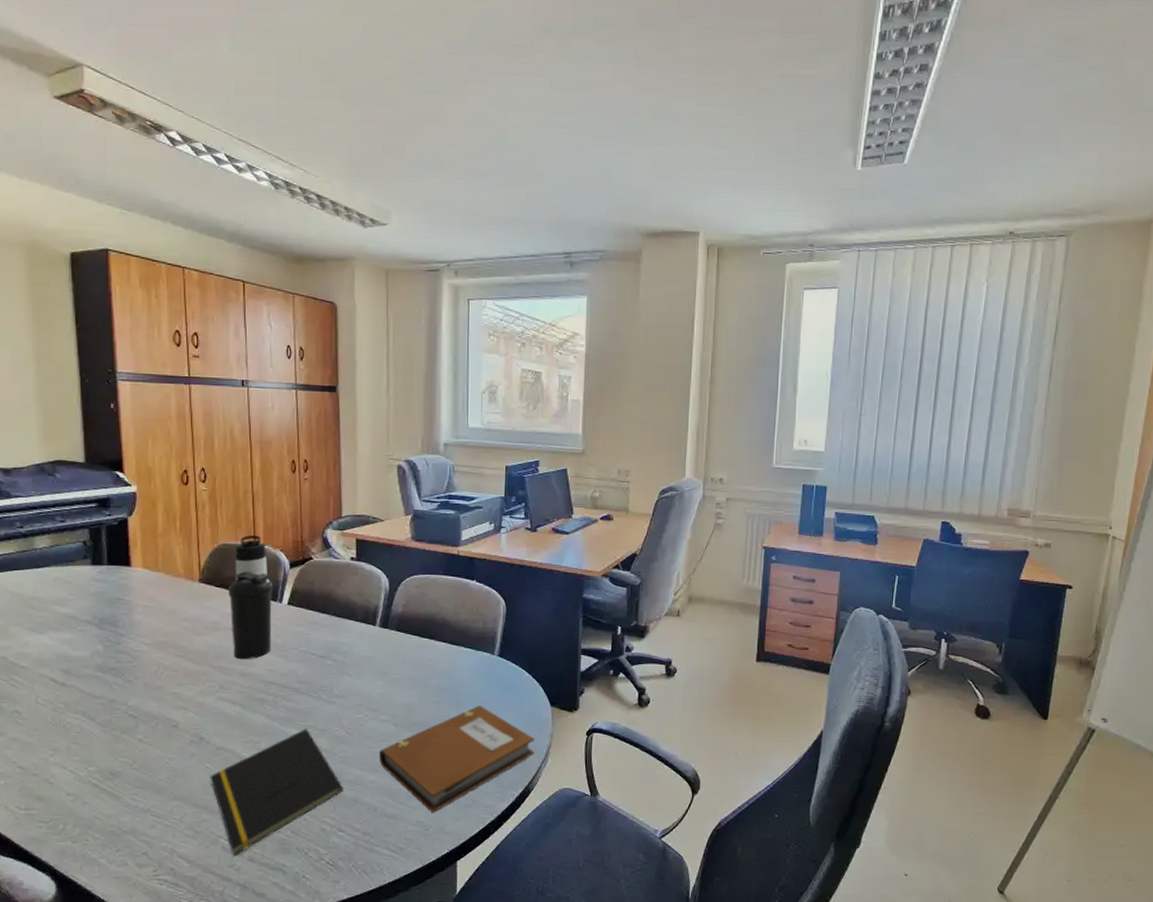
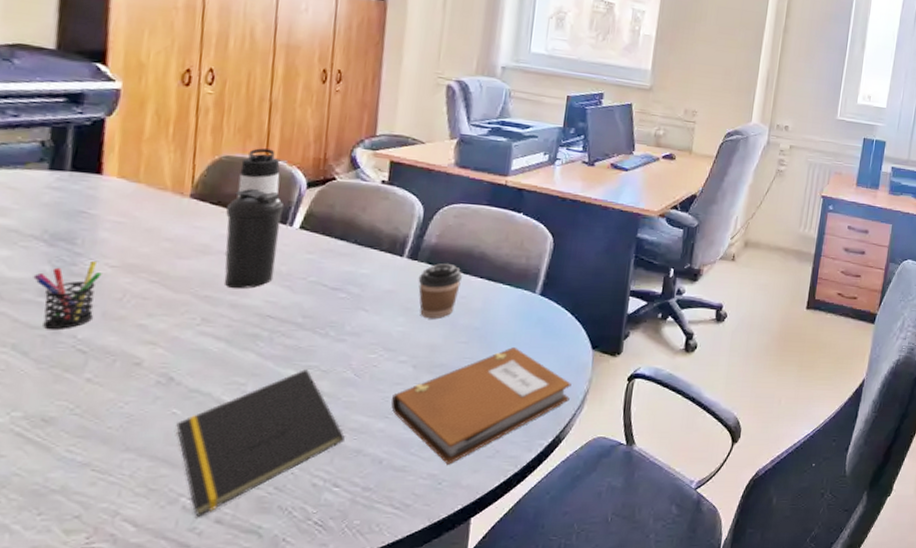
pen holder: none [91,641,140,699] -> present [33,262,102,330]
coffee cup: none [390,630,429,681] -> present [418,263,463,318]

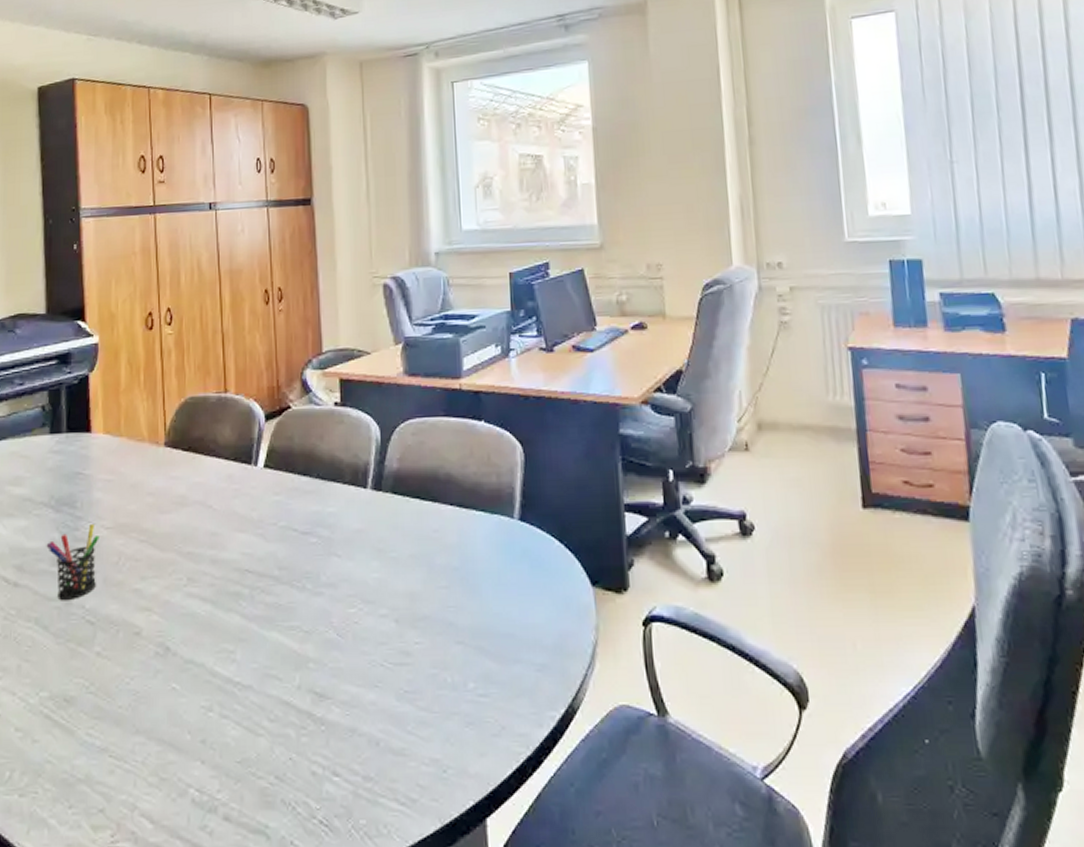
notepad: present [176,369,345,517] -> none [177,631,337,812]
water bottle: present [224,188,285,289] -> none [197,428,247,542]
thermos bottle: present [237,148,280,198] -> none [204,384,240,441]
notebook: present [391,347,572,465] -> none [379,590,576,746]
coffee cup: present [418,263,463,318] -> none [386,492,432,559]

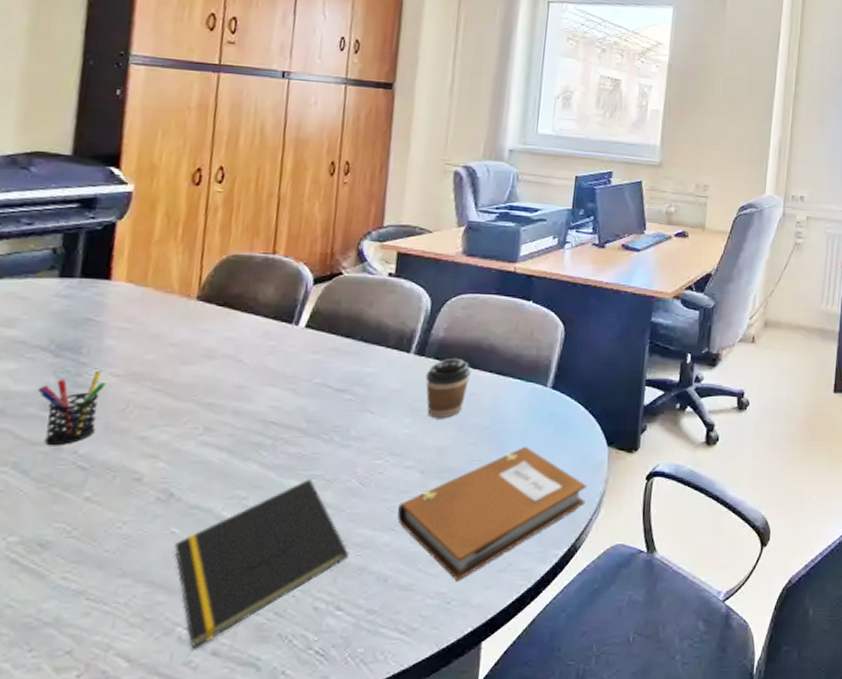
notepad: none [177,631,337,812] -> present [174,479,349,649]
notebook: none [379,590,576,746] -> present [397,447,587,581]
coffee cup: none [386,492,432,559] -> present [425,358,472,418]

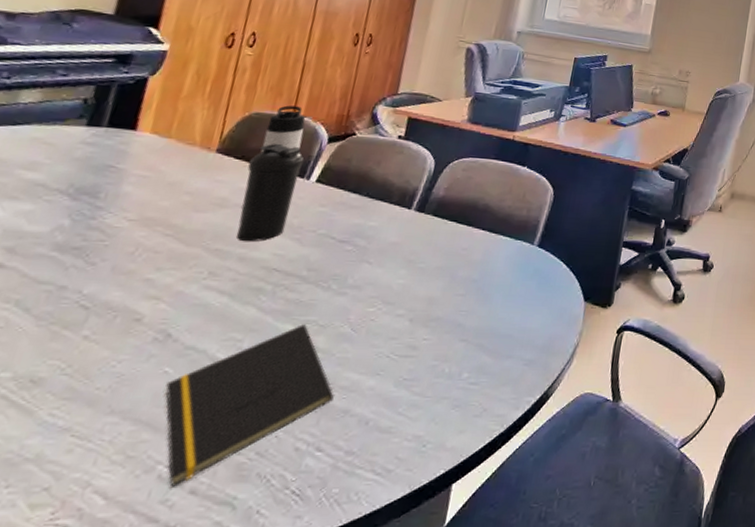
pen holder: present [38,371,106,446] -> none [50,215,119,285]
water bottle: none [228,287,291,395] -> present [237,143,305,242]
thermos bottle: none [243,245,287,298] -> present [260,105,306,153]
notebook: present [397,447,587,581] -> none [384,300,563,425]
coffee cup: present [425,358,472,418] -> none [421,216,466,271]

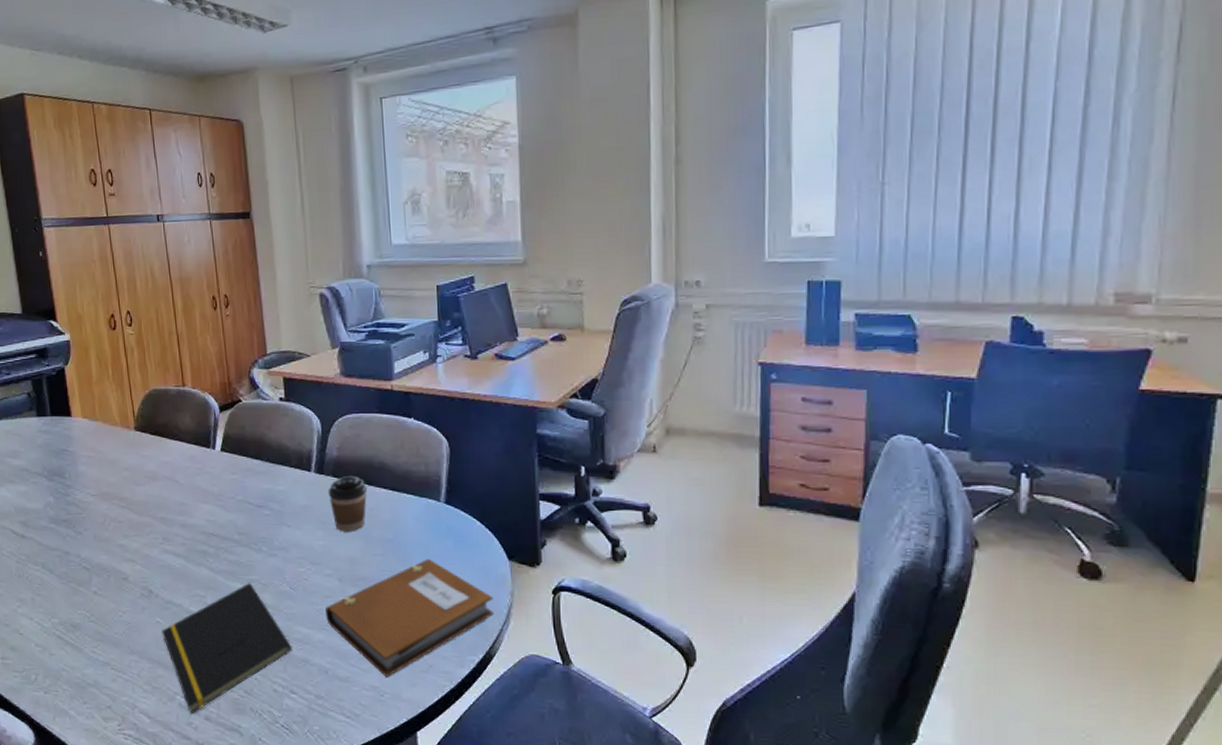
water bottle: present [237,143,305,242] -> none [162,416,209,510]
thermos bottle: present [260,105,306,153] -> none [165,379,198,427]
notebook: none [384,300,563,425] -> present [326,559,494,677]
coffee cup: none [421,216,466,271] -> present [328,476,368,531]

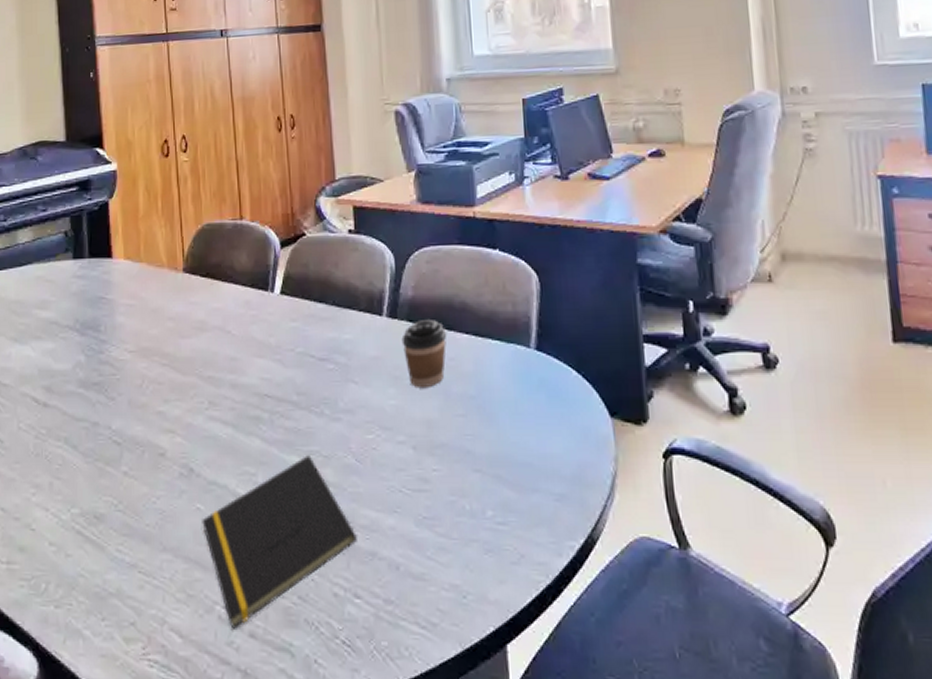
notebook: present [326,559,494,677] -> none [397,419,595,573]

